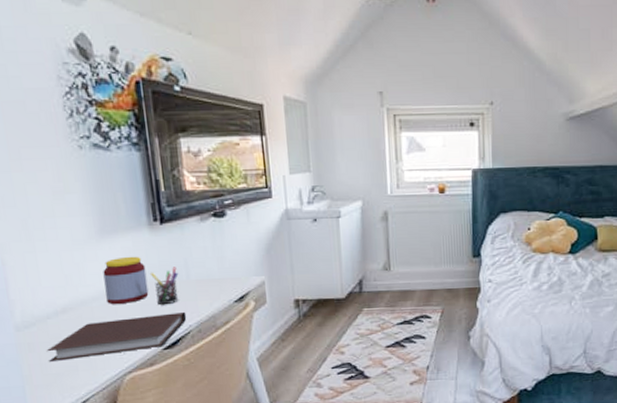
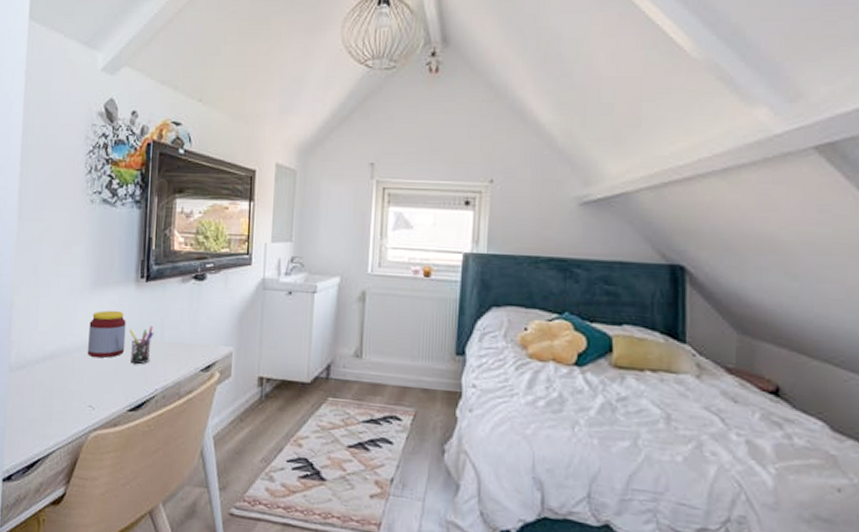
notebook: present [47,311,187,363] -> none [30,372,155,408]

